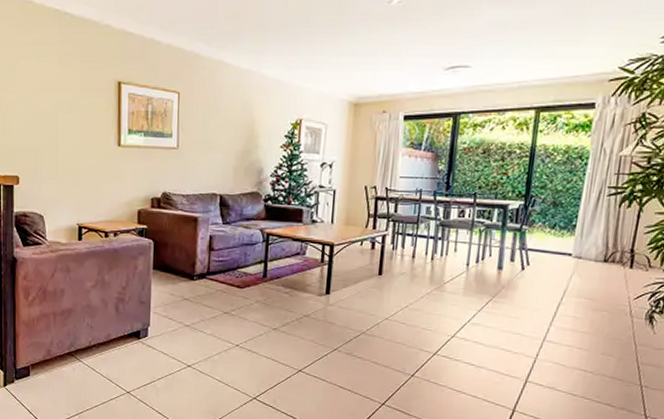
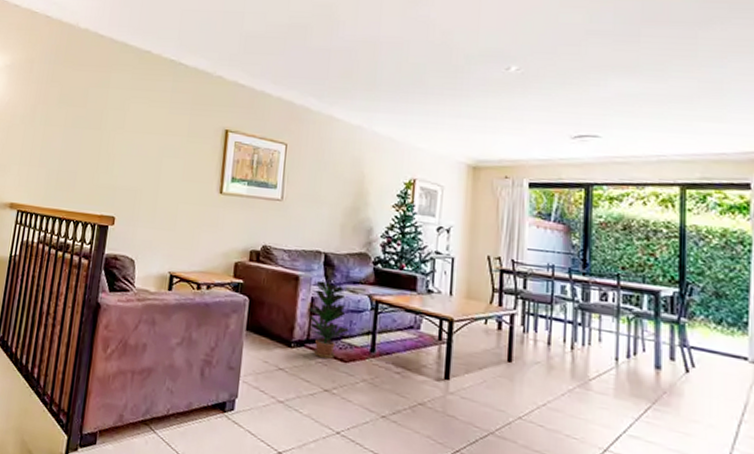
potted plant: none [207,220,244,286] -> present [307,280,349,359]

